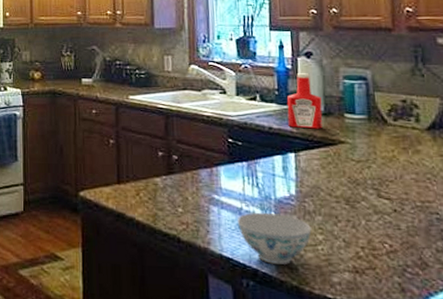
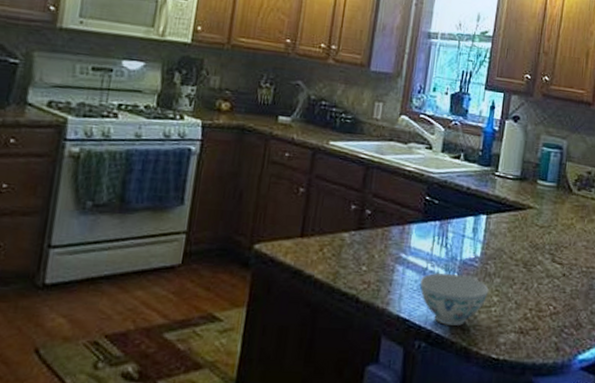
ketchup bottle: present [287,73,323,129] -> none [485,136,520,193]

